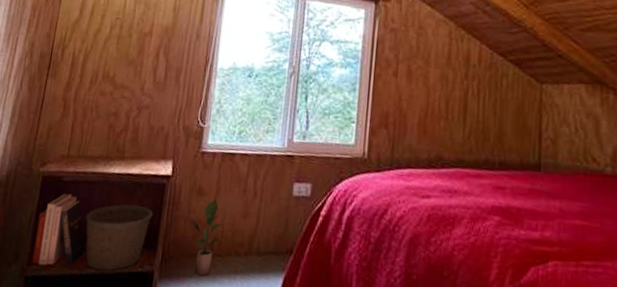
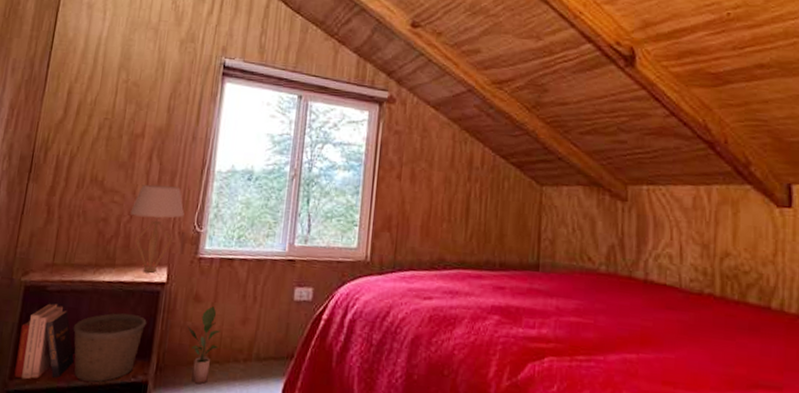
table lamp: none [138,81,189,166] -> present [130,184,185,273]

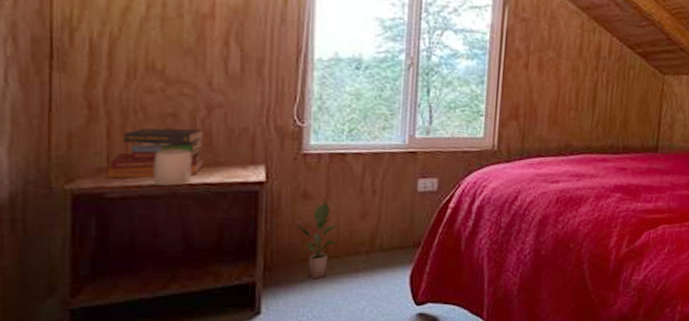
books: present [14,303,75,380] -> none [76,212,158,297]
books: none [51,230,125,274] -> present [108,127,204,179]
basket: present [73,313,147,383] -> none [149,217,246,290]
mug: none [82,249,114,283] -> present [153,149,193,186]
table lamp: present [130,184,185,273] -> none [208,74,280,172]

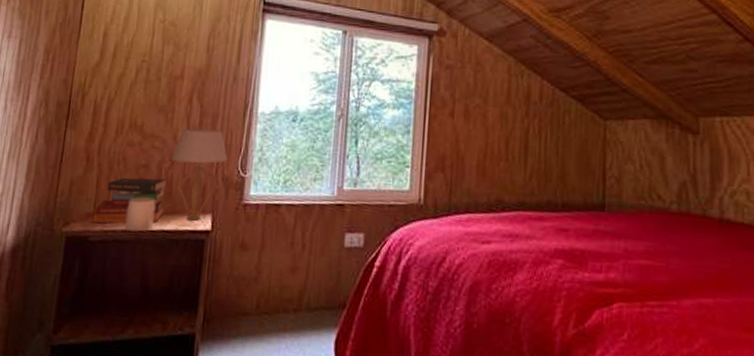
table lamp: none [208,74,280,172] -> present [171,128,228,221]
potted plant: present [297,203,336,279] -> none [234,255,268,336]

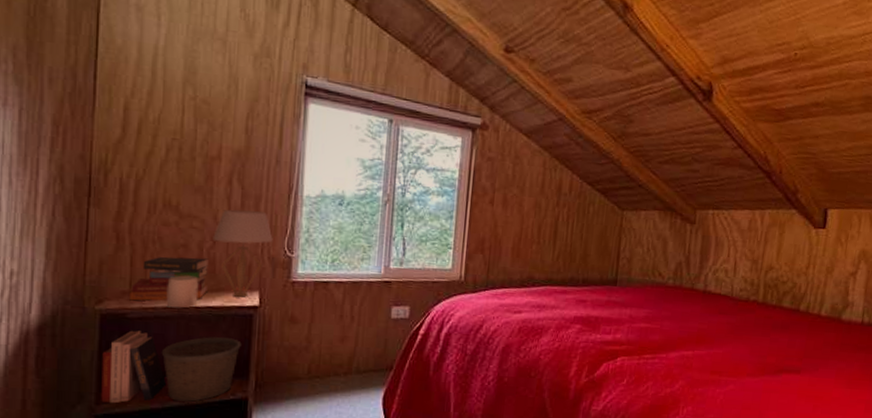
books: none [58,254,119,334] -> present [101,330,167,405]
basket: none [116,263,192,336] -> present [161,337,242,403]

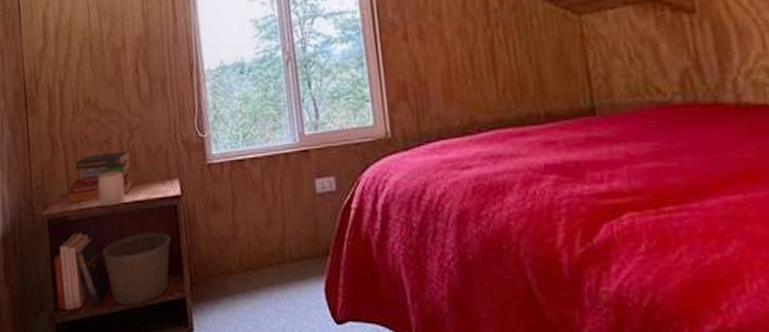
table lamp: present [213,209,273,297] -> none [129,94,184,188]

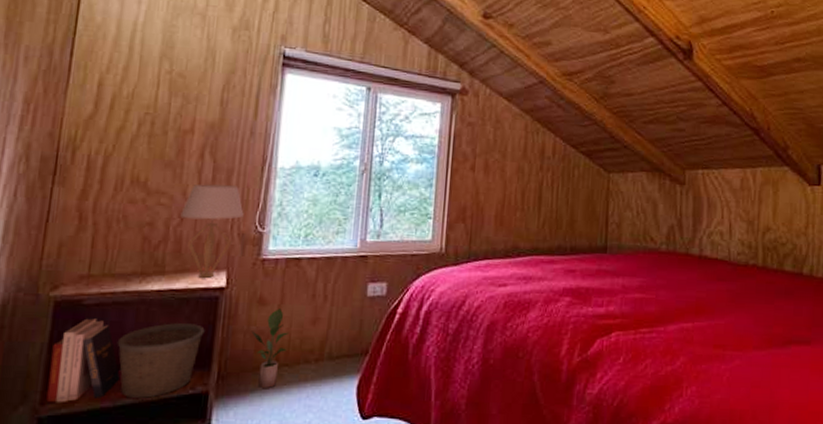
books: present [68,151,132,203] -> none [87,236,175,286]
mug: present [97,171,126,206] -> none [126,256,163,292]
table lamp: none [129,94,184,188] -> present [180,184,244,278]
potted plant: none [212,212,248,294] -> present [251,308,288,389]

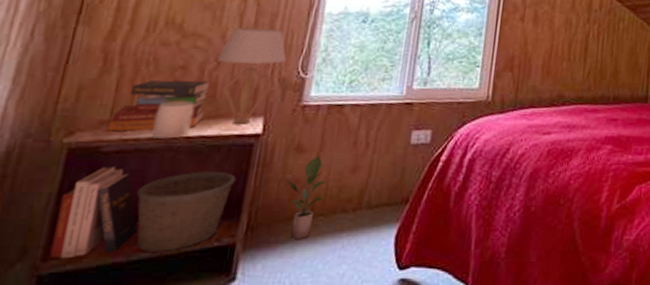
books: none [87,236,175,286] -> present [107,80,210,132]
mug: none [126,256,163,292] -> present [151,101,195,139]

